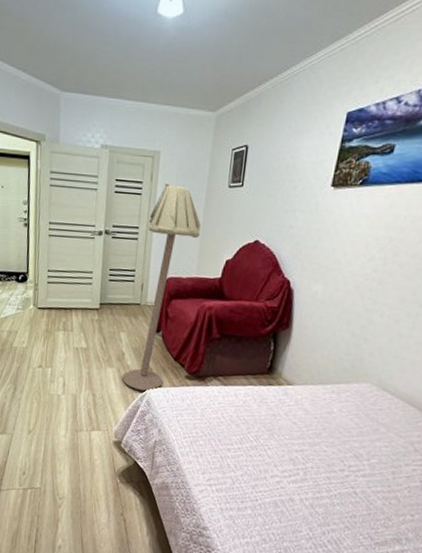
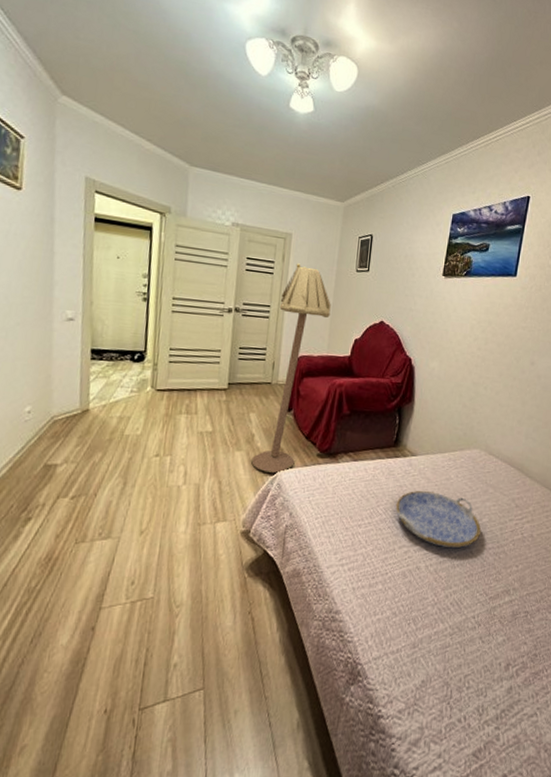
serving tray: none [268,421,368,486] -> present [395,491,481,548]

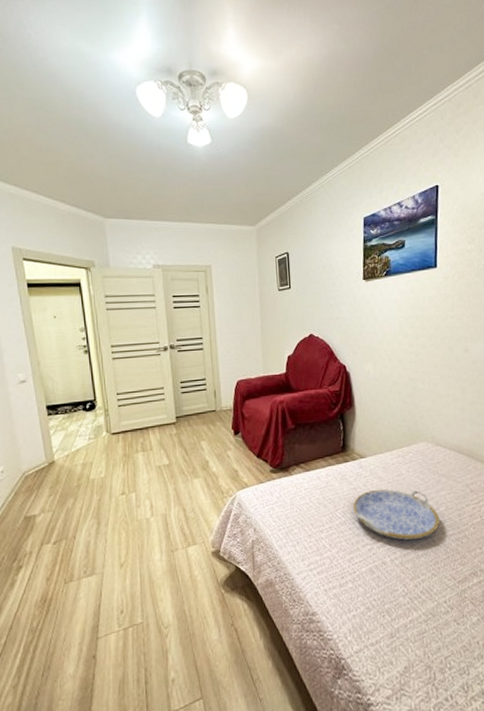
floor lamp: present [251,263,331,473] -> none [210,292,260,494]

